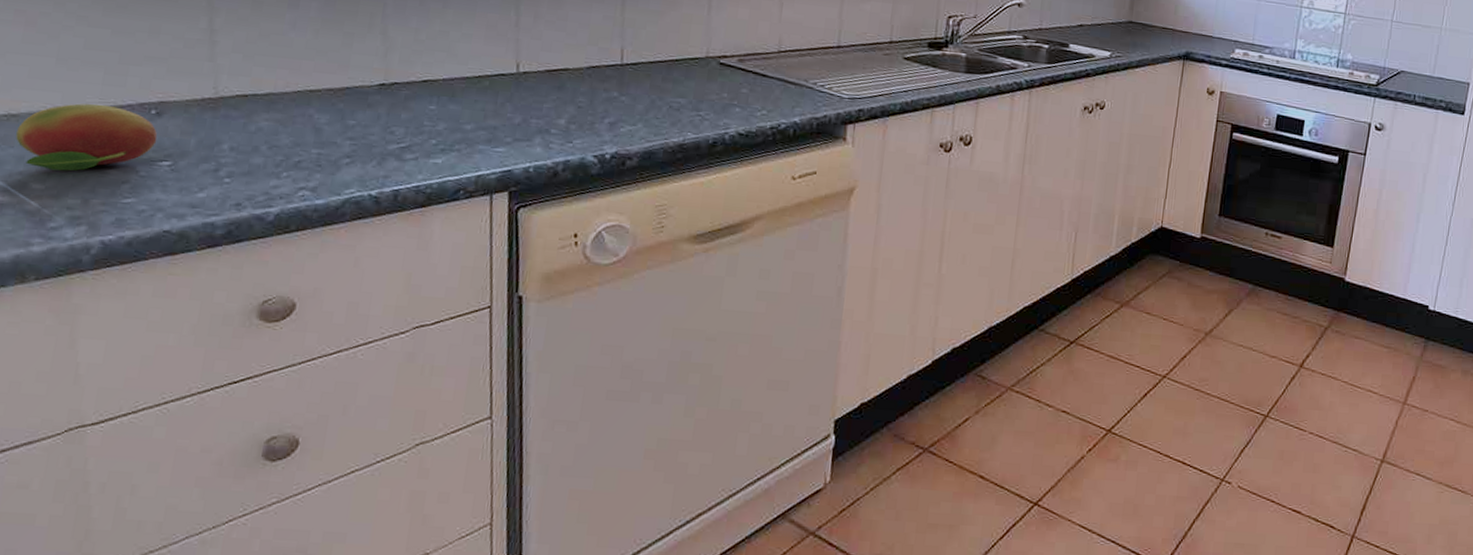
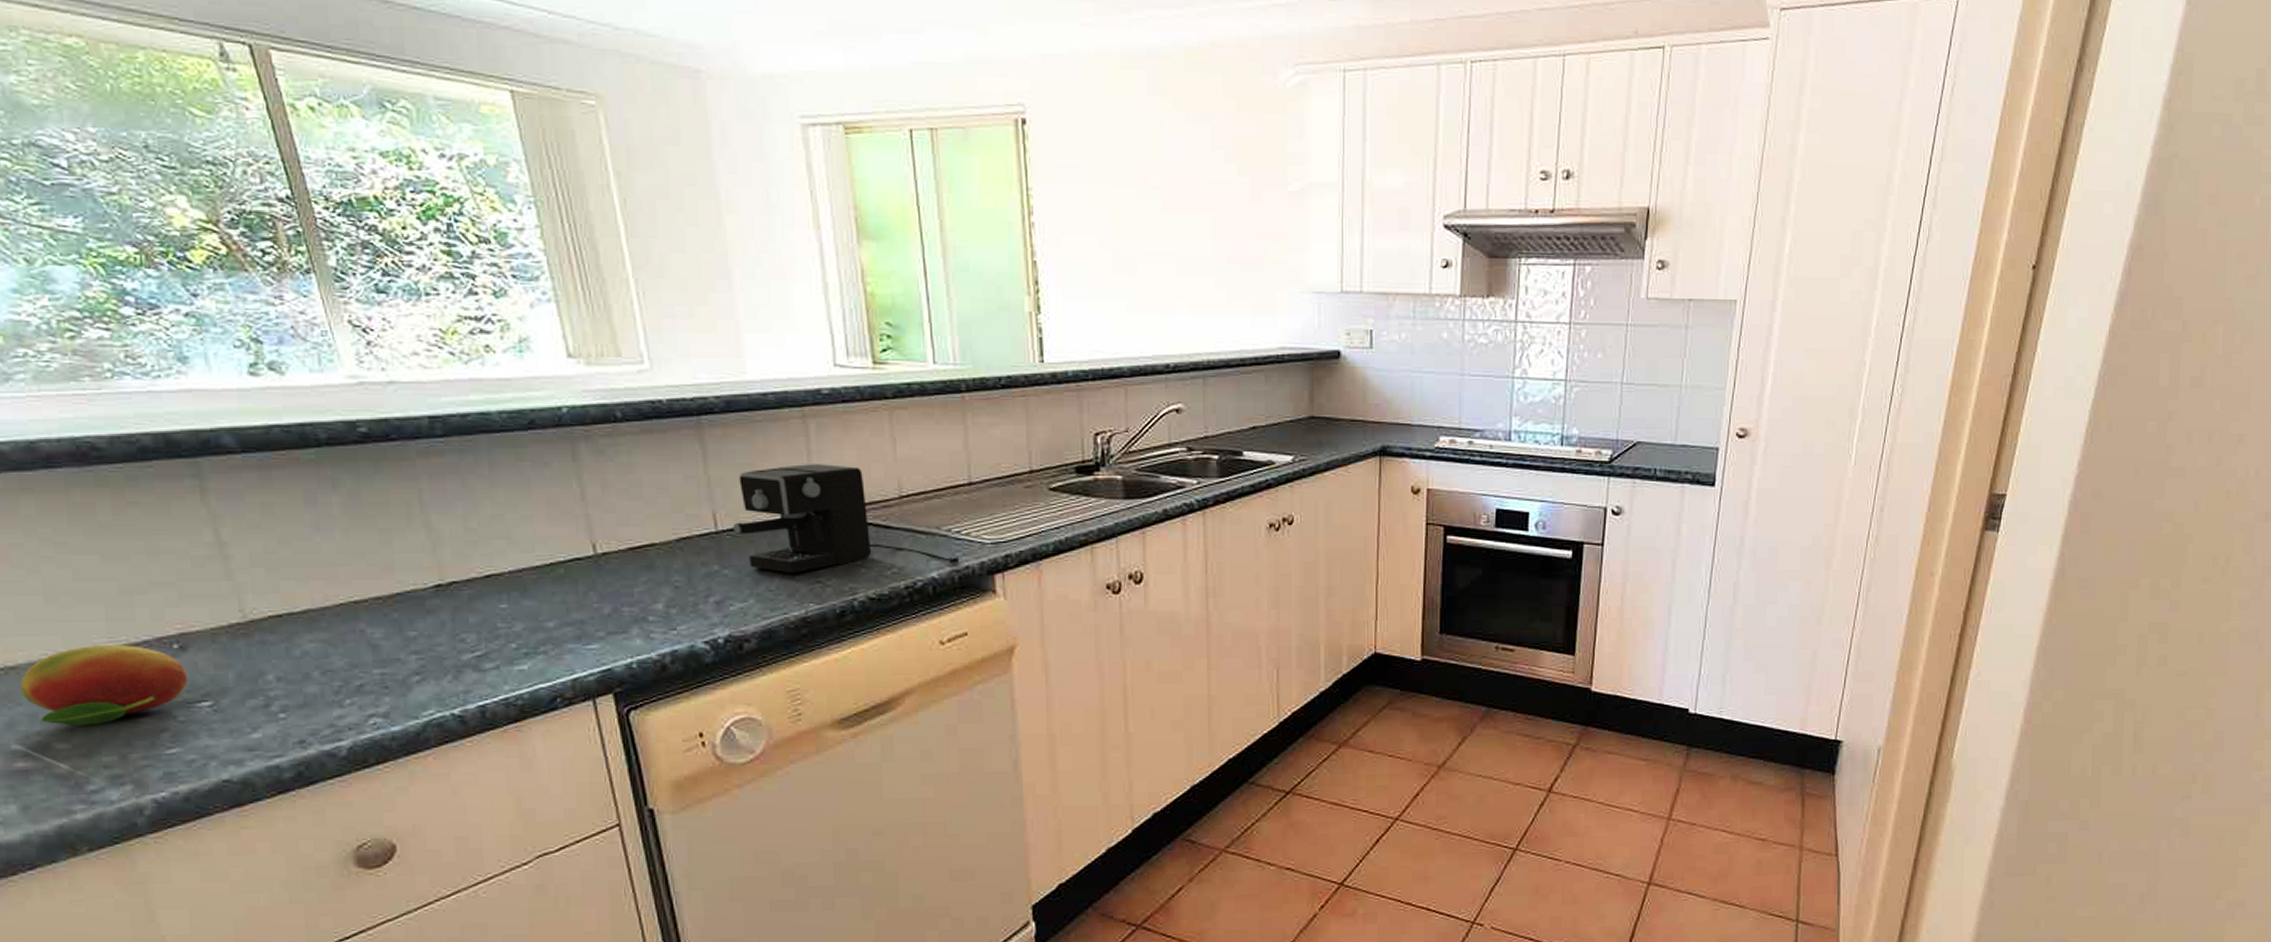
coffee maker: none [635,16,822,112] -> present [733,464,962,574]

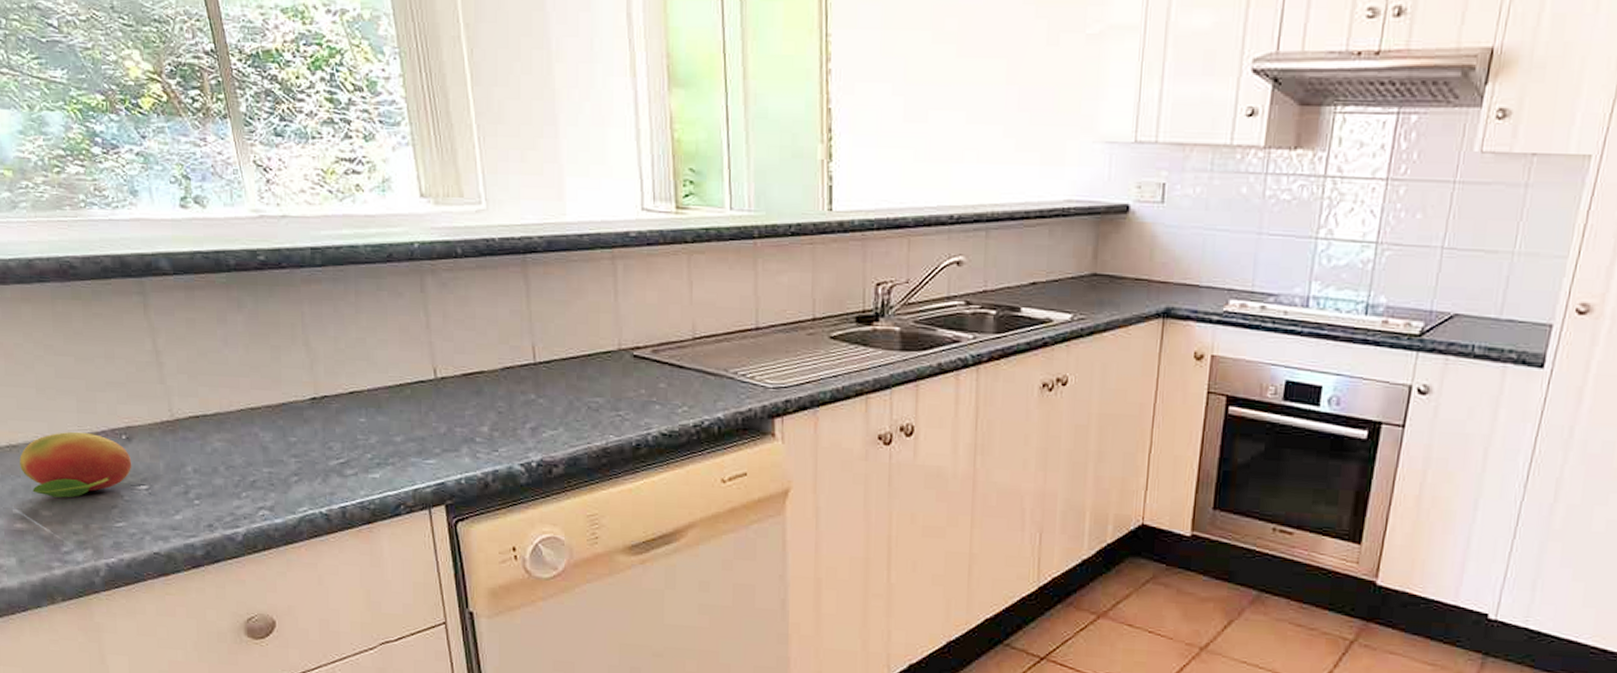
coffee maker: present [733,464,962,574] -> none [548,303,746,406]

